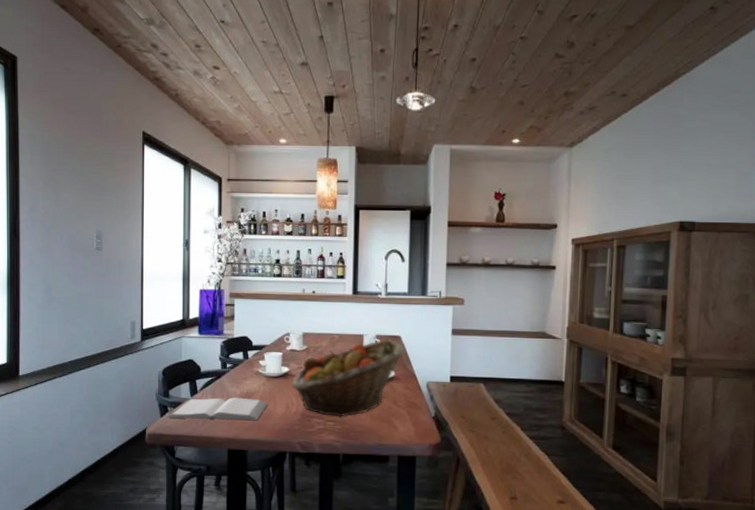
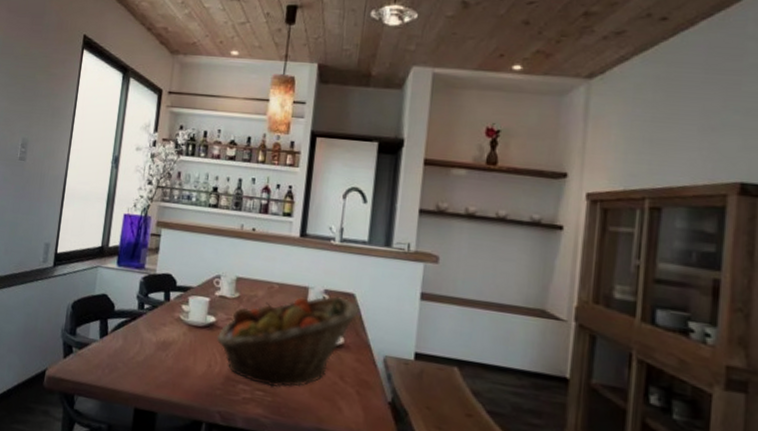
book: present [168,397,268,421] -> none [71,341,187,378]

